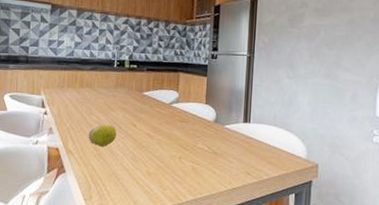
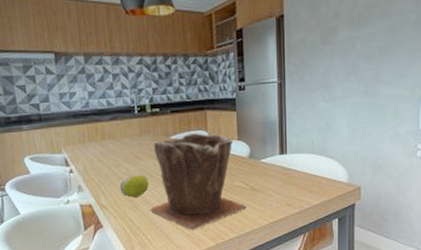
plant pot: none [114,92,207,187] -> present [150,132,247,230]

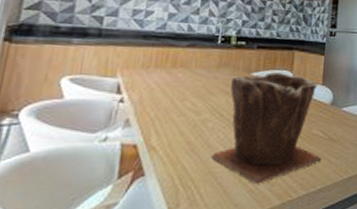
fruit: present [120,175,149,198] -> none [179,112,217,139]

